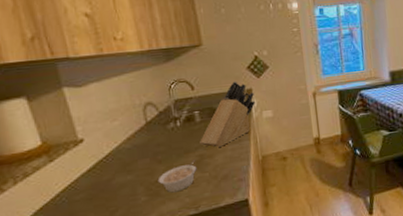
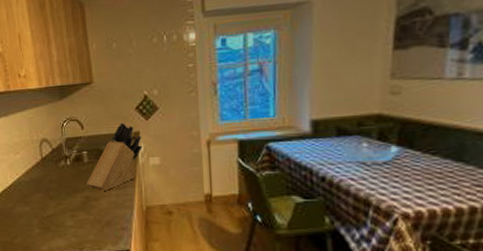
legume: present [157,160,197,193] -> none [49,201,83,230]

